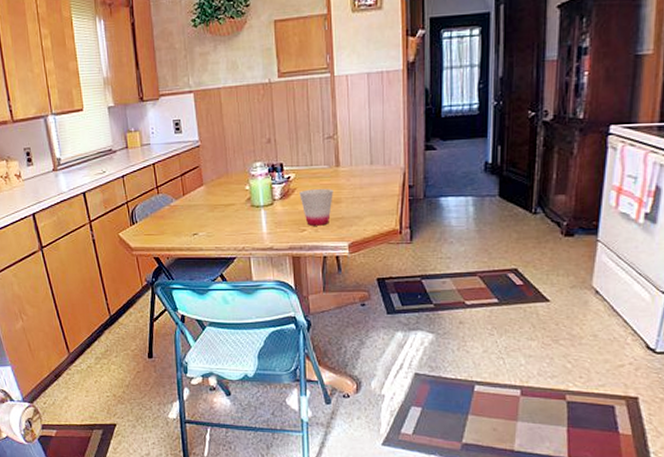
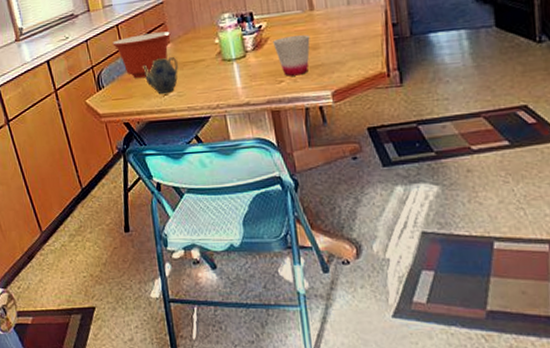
mixing bowl: none [148,174,204,217] -> present [112,31,171,79]
teapot: none [174,198,209,232] -> present [141,57,178,94]

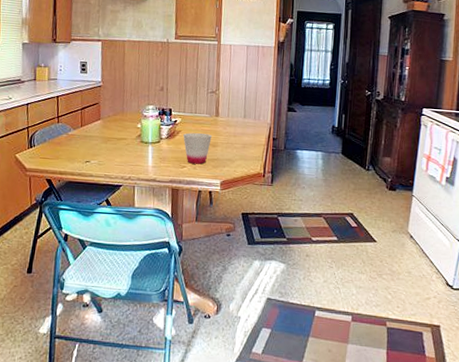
mixing bowl: present [112,31,171,79] -> none [50,108,102,145]
teapot: present [141,57,178,94] -> none [72,130,103,160]

